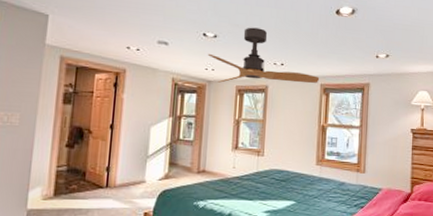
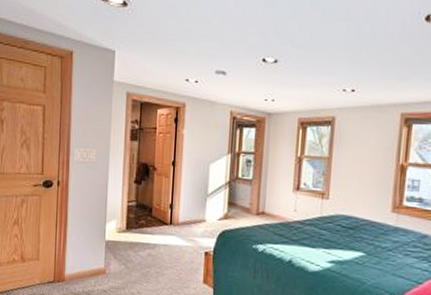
ceiling fan: present [207,27,320,84] -> none [267,47,400,115]

